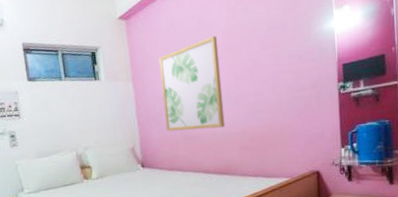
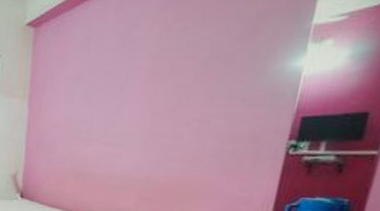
wall art: present [159,35,225,132] -> none [56,58,141,170]

